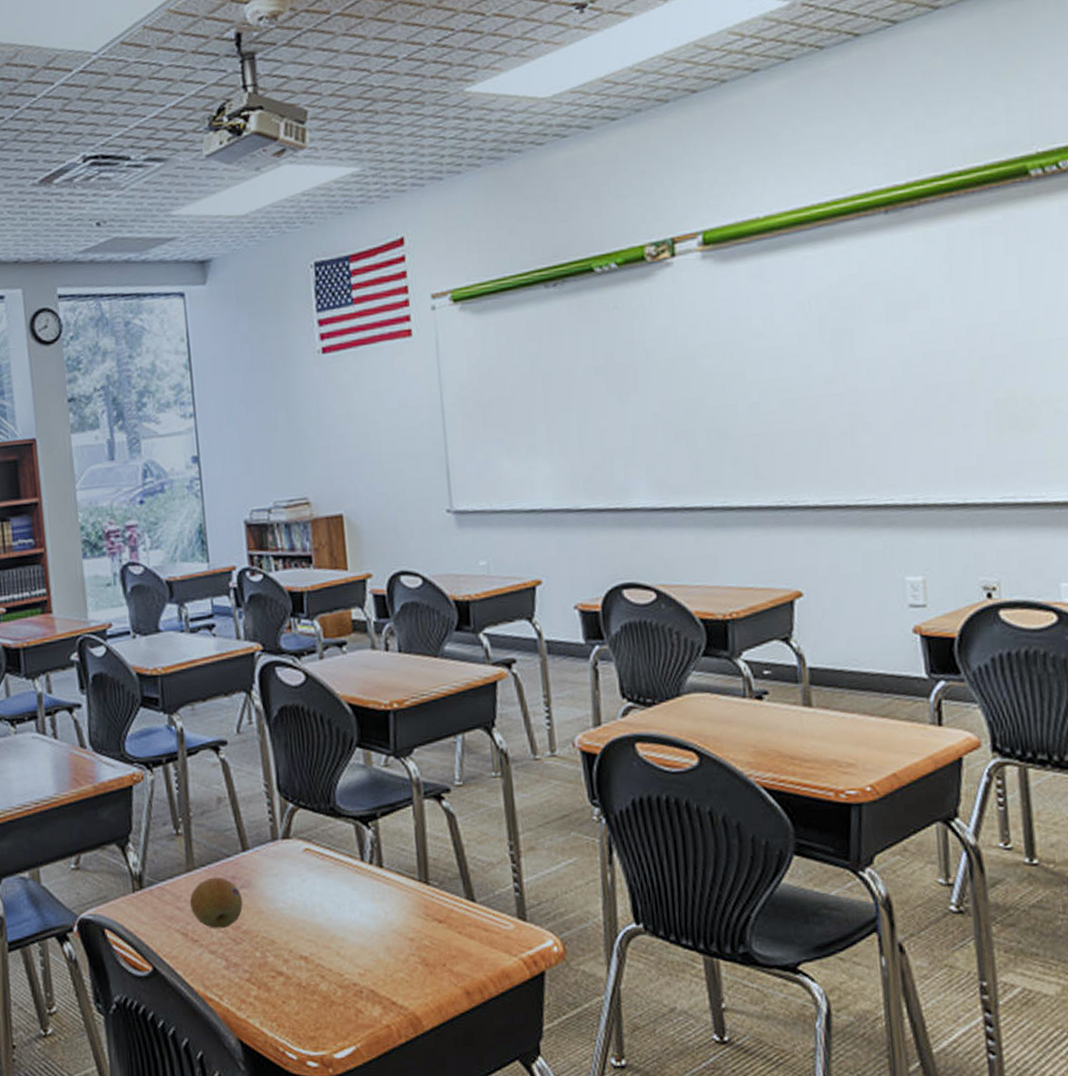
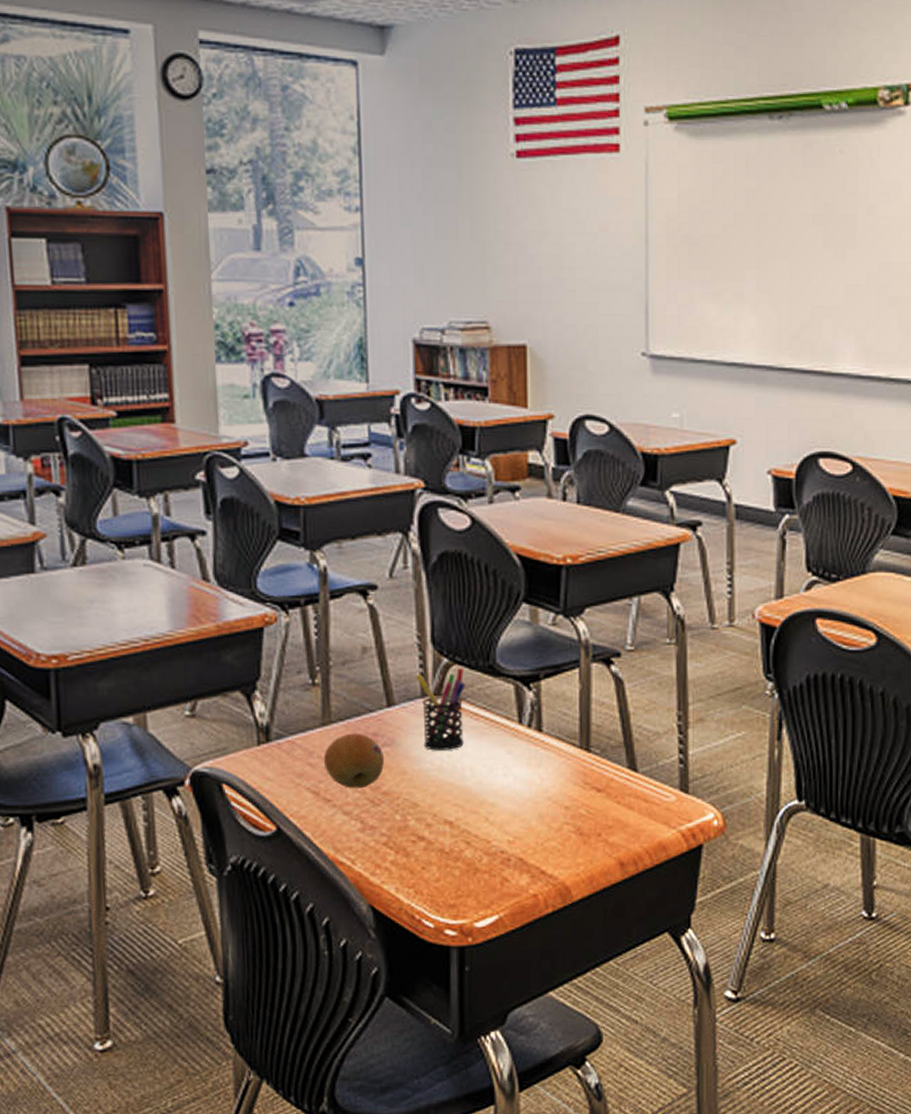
pen holder: none [266,812,312,890] -> present [416,668,465,750]

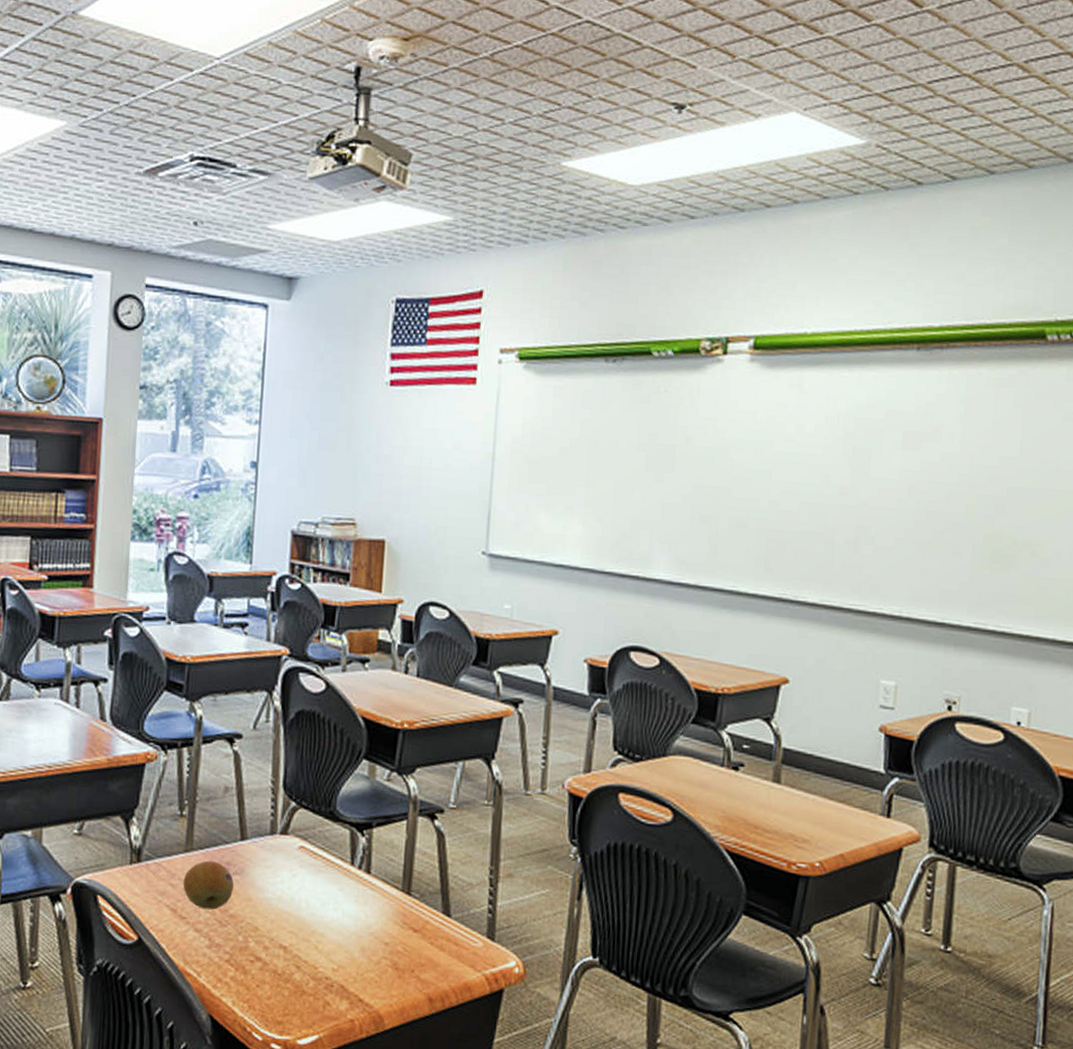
pen holder: present [416,668,465,750] -> none [267,812,308,883]

